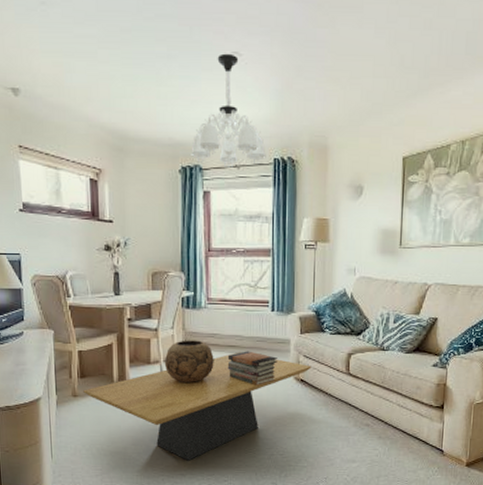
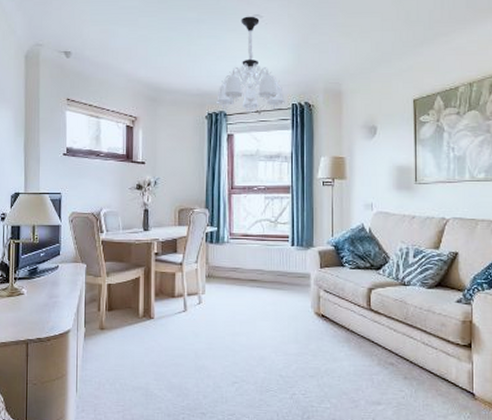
coffee table: present [83,352,311,461] -> none [110,286,332,399]
decorative bowl: present [164,340,214,384] -> none [188,274,236,318]
book stack: present [227,351,277,386] -> none [249,285,298,321]

